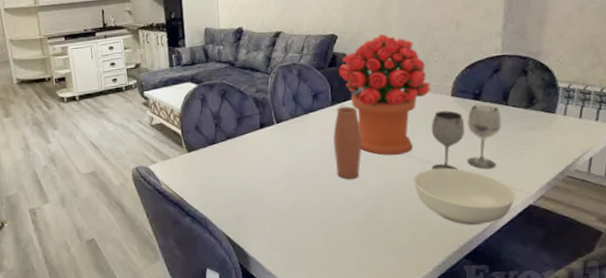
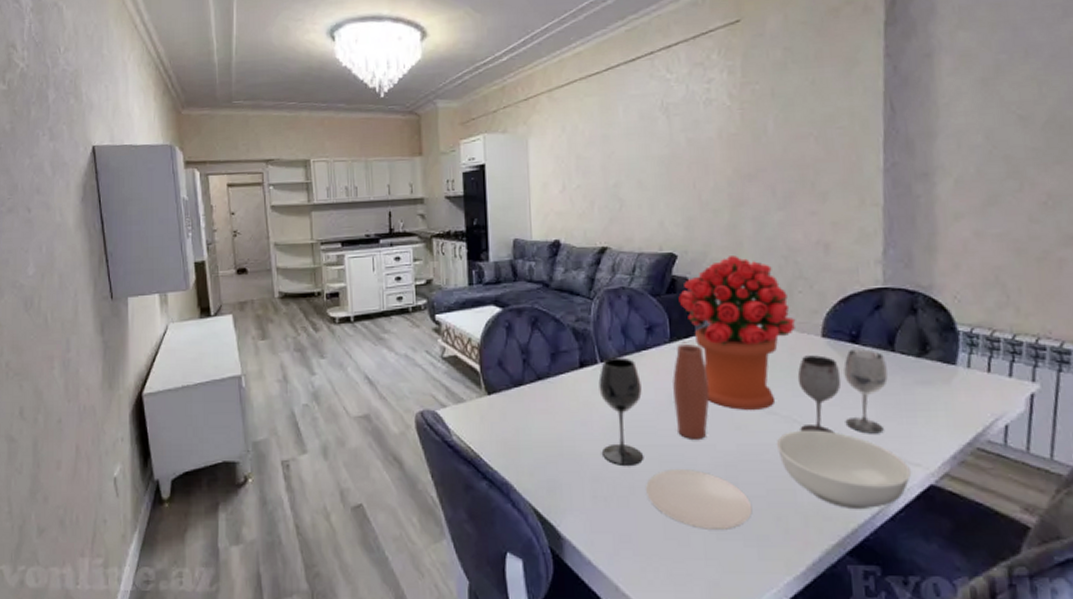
wineglass: none [275,119,311,201] -> present [598,357,644,465]
plate: none [312,202,394,245] -> present [646,470,753,530]

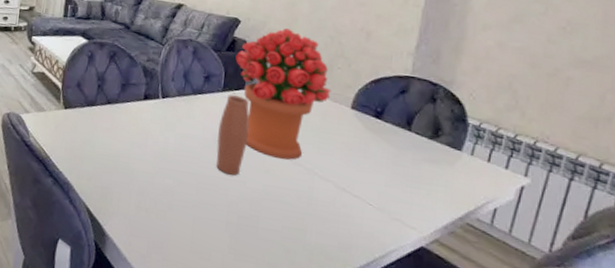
wineglass: present [598,357,644,465] -> none [150,95,193,187]
plate: present [646,470,753,530] -> none [181,195,268,253]
bowl: present [777,430,912,510] -> none [297,182,407,257]
wineglass: present [797,349,888,434] -> none [319,121,402,197]

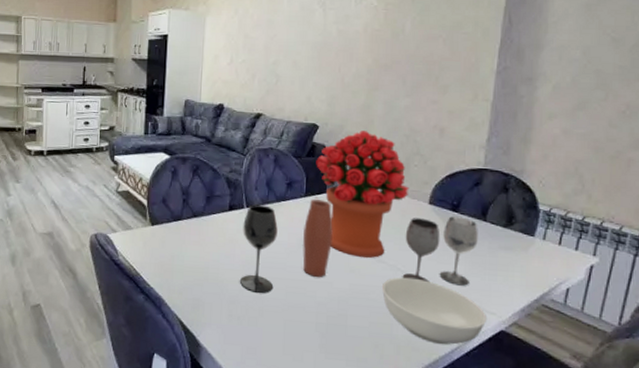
wineglass: none [150,95,193,187] -> present [239,204,278,293]
bowl: none [297,182,407,257] -> present [382,277,488,345]
wineglass: none [319,121,402,197] -> present [402,216,478,286]

